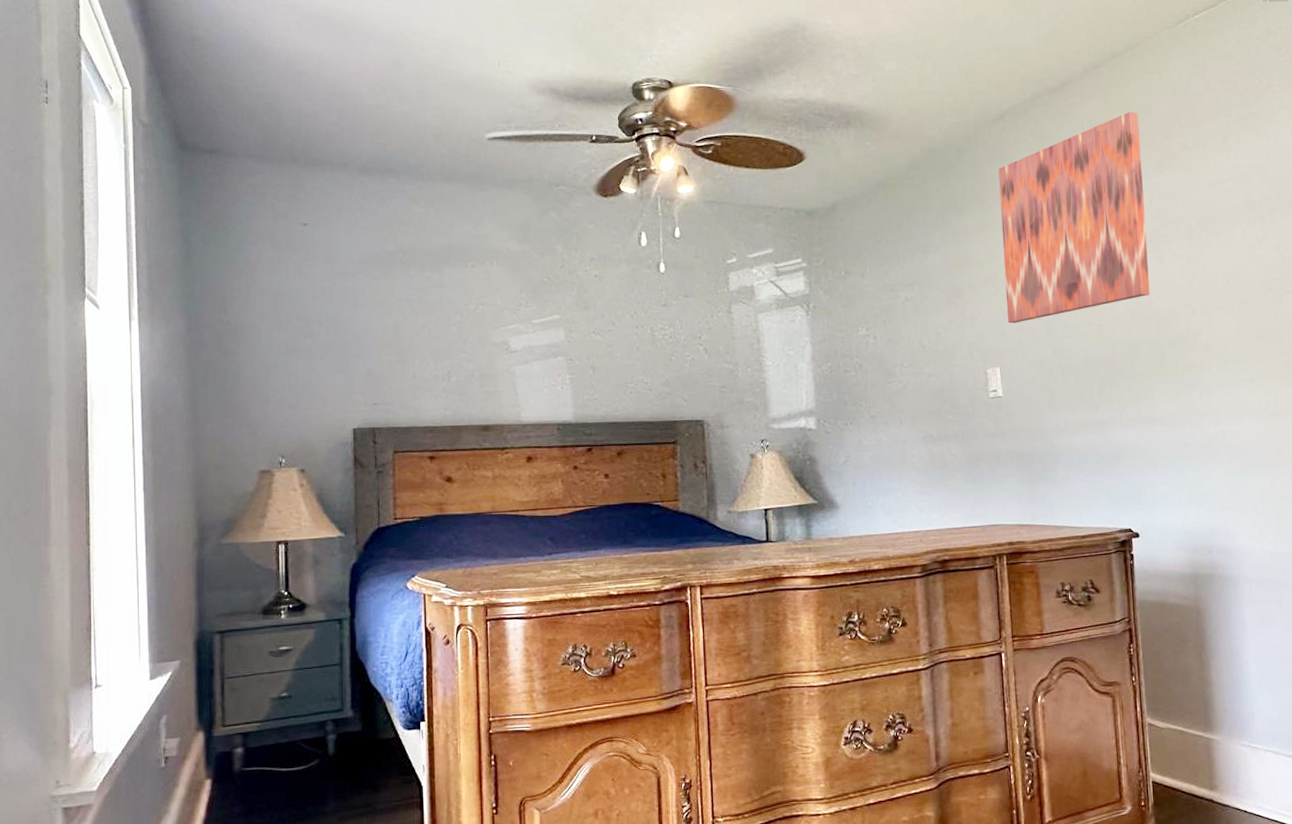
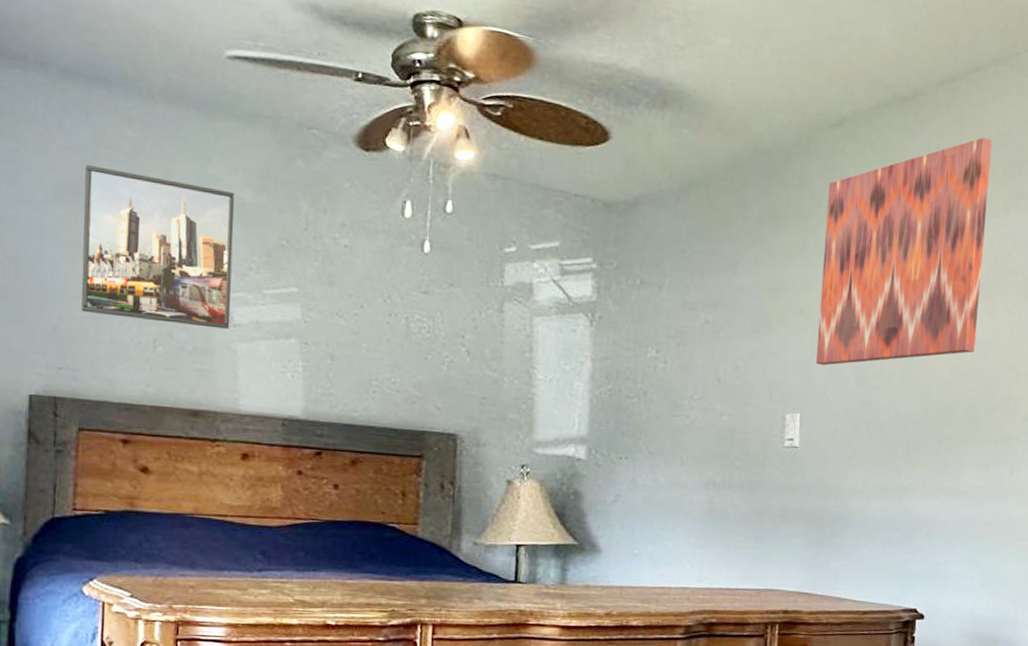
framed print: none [384,239,508,357] -> present [81,165,234,329]

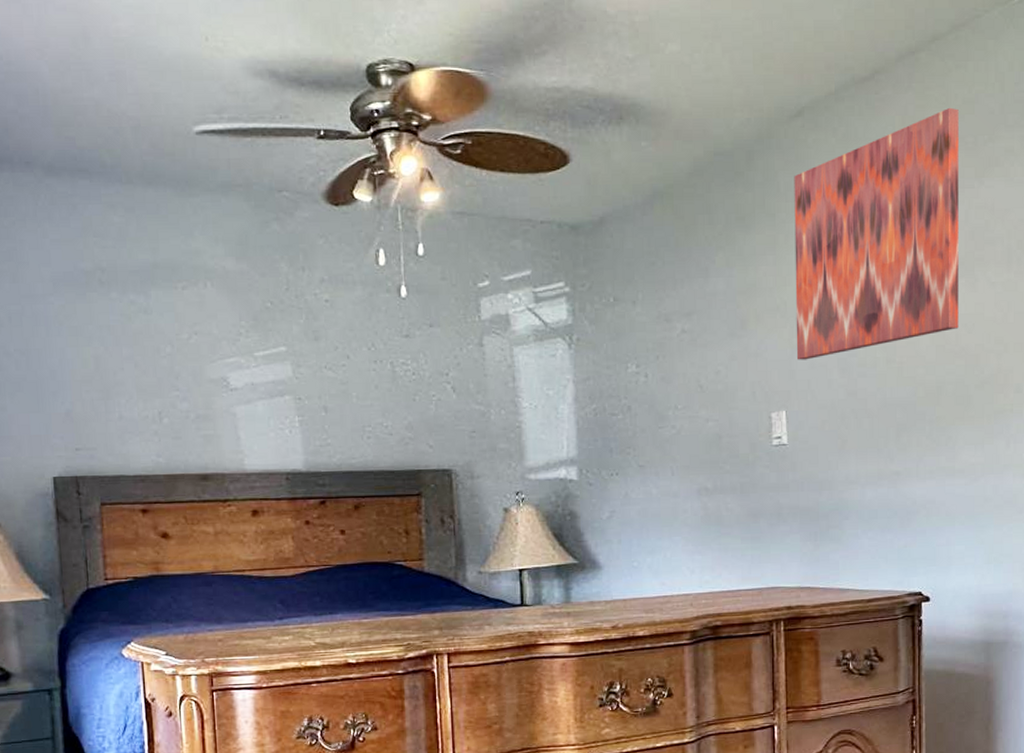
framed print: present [81,165,234,329] -> none [78,254,227,395]

